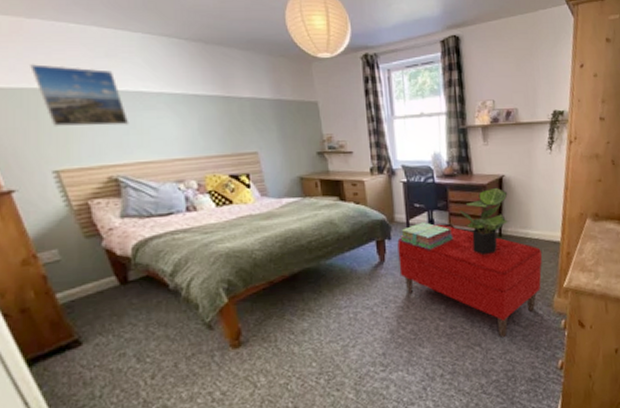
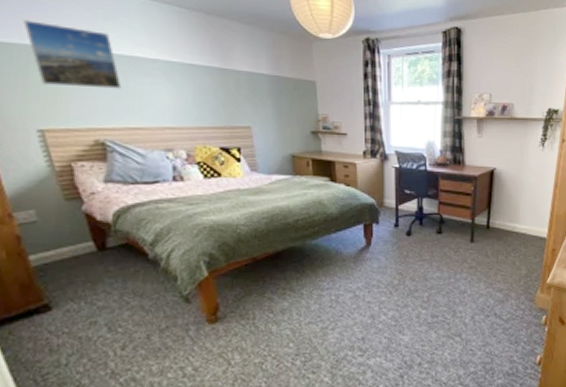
bench: present [397,224,542,337] -> none [385,212,527,329]
stack of books: present [400,222,453,250] -> none [388,209,441,237]
potted plant: present [458,187,509,255] -> none [448,179,498,245]

